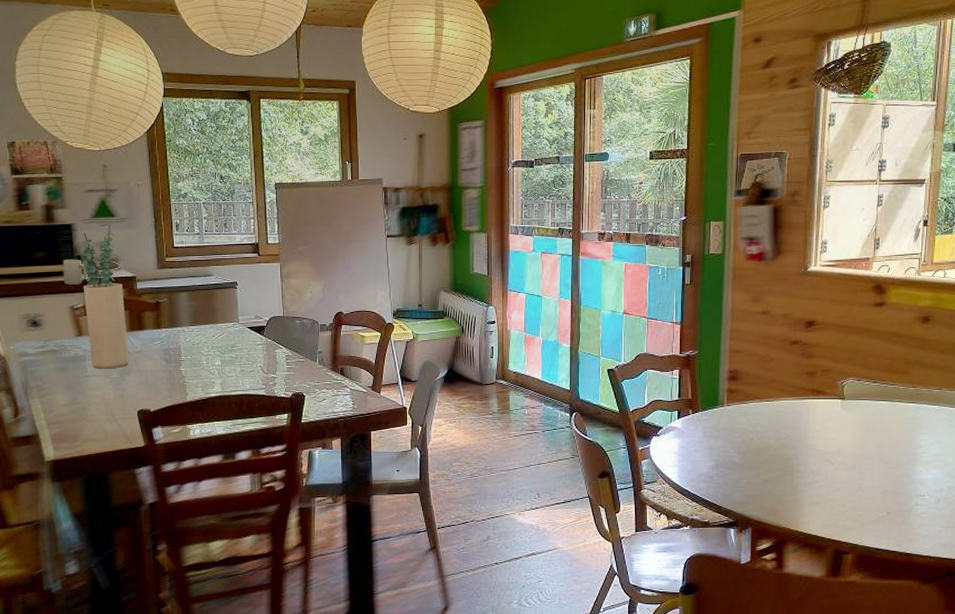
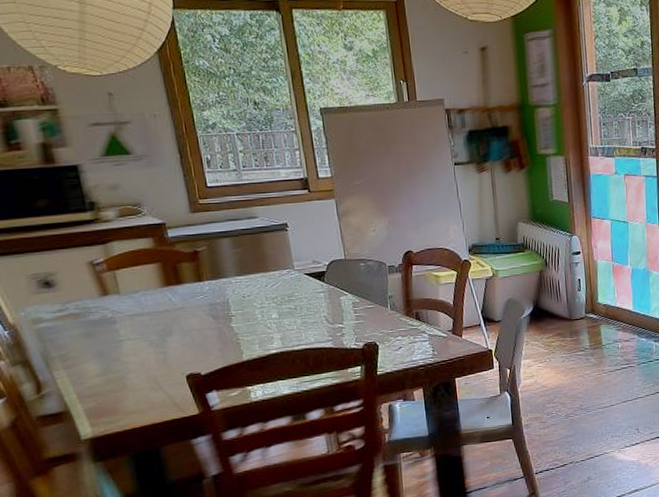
mug: present [62,259,87,285] -> none [72,206,105,237]
vase: present [81,224,129,369] -> none [93,163,169,332]

